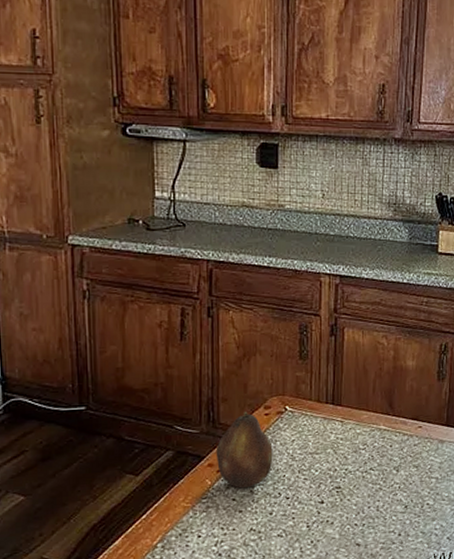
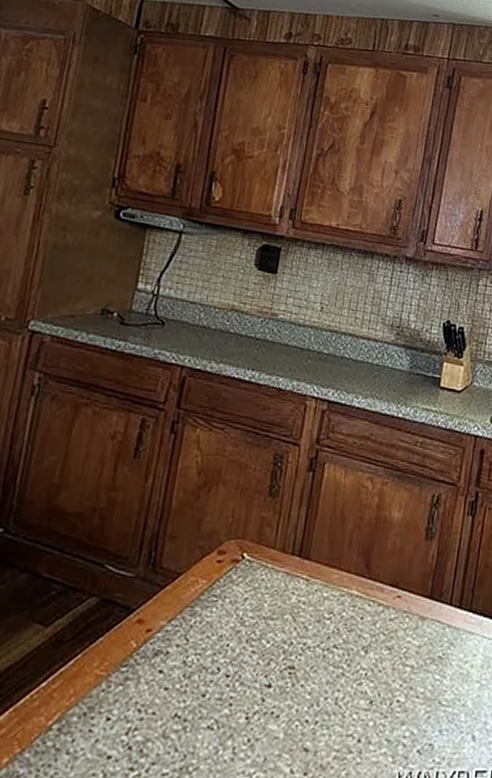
fruit: present [215,411,273,489] -> none [148,554,220,657]

